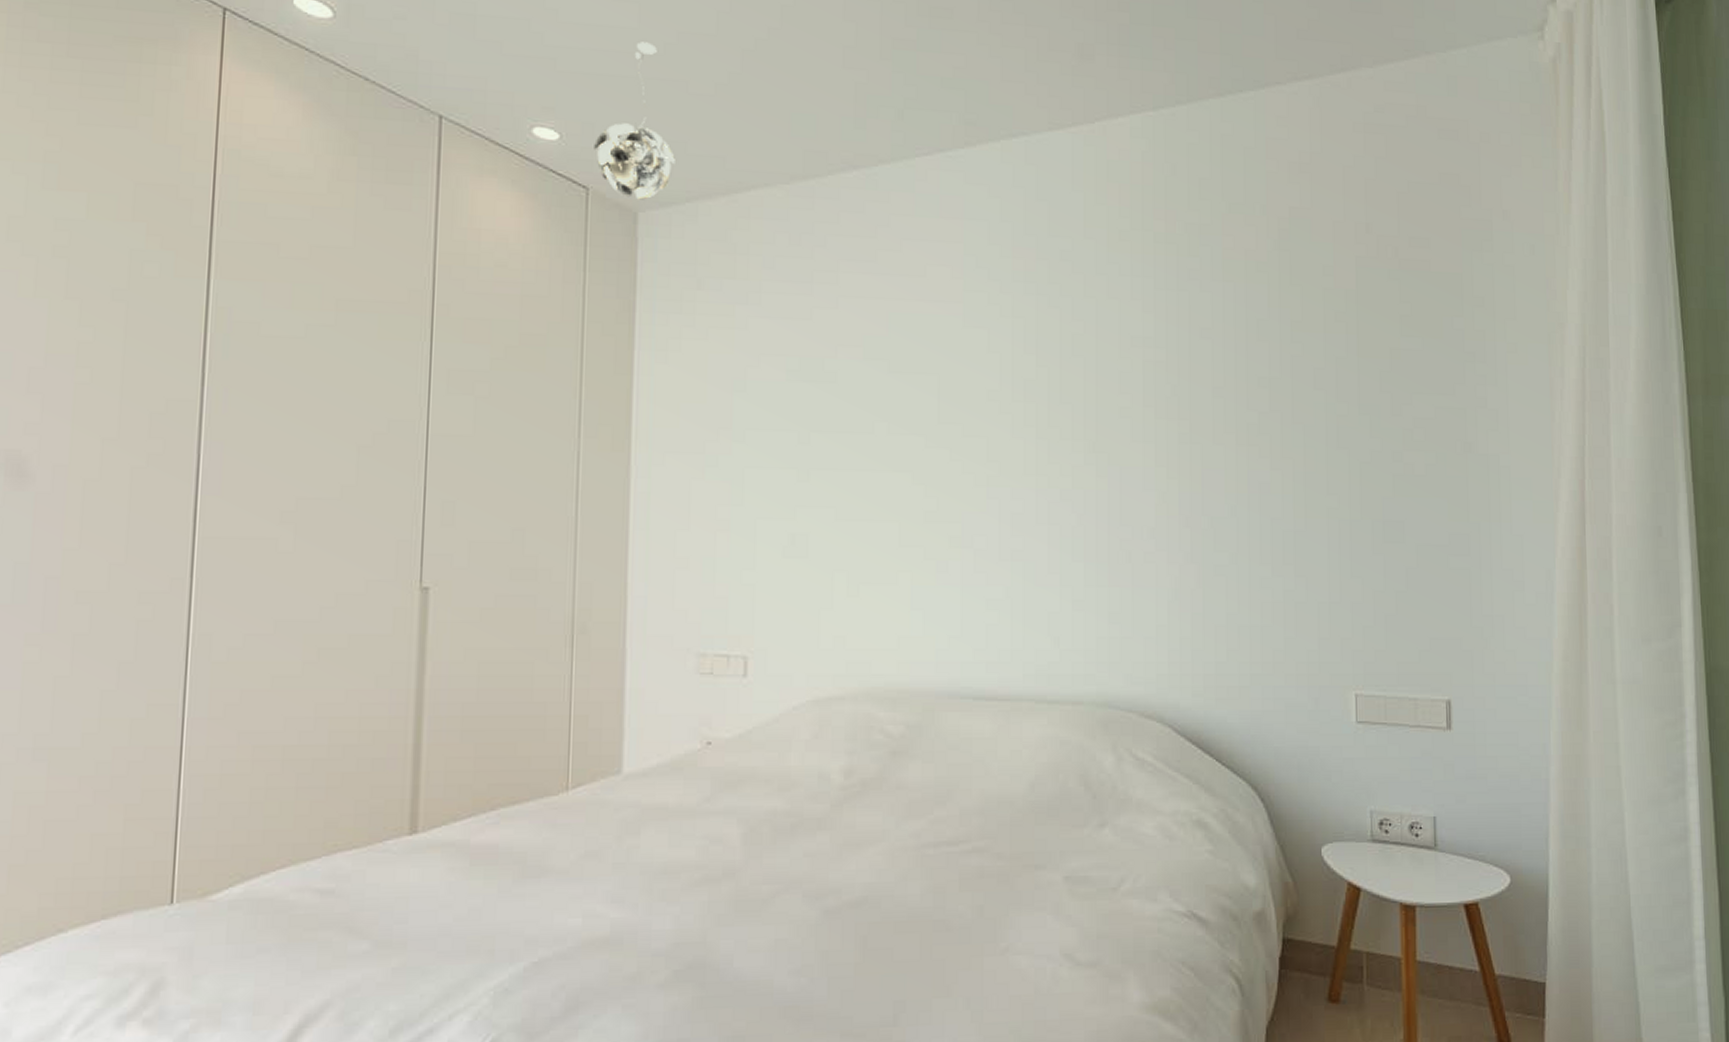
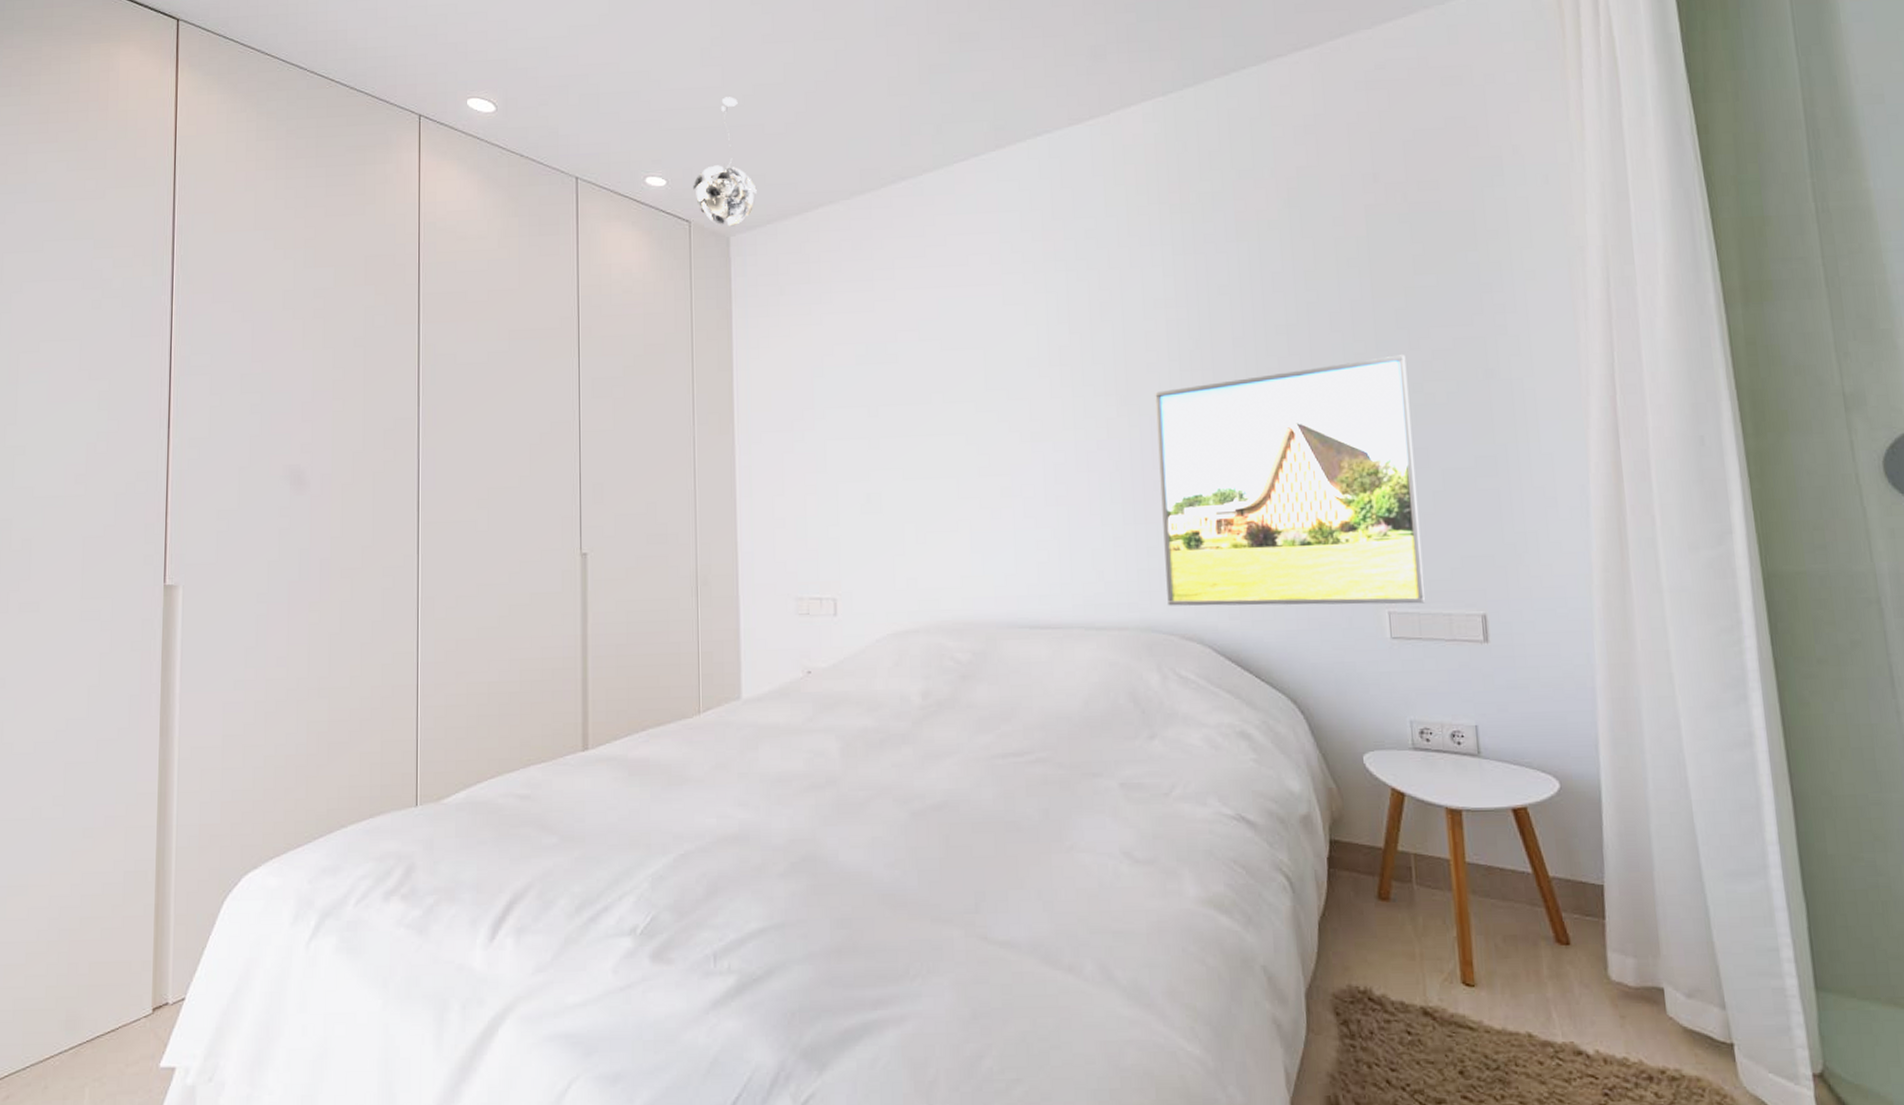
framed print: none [1127,420,1393,687] -> present [1155,355,1426,606]

